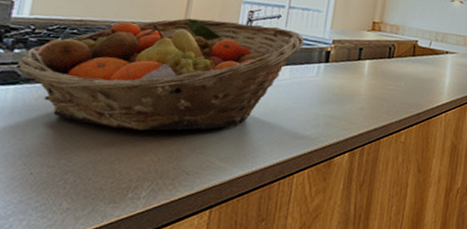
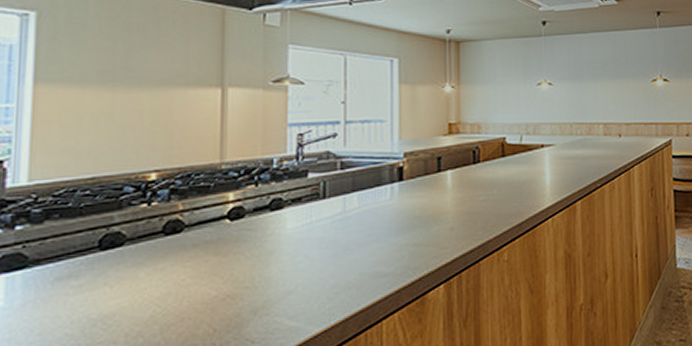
fruit basket: present [17,18,304,131] -> none [22,148,369,302]

